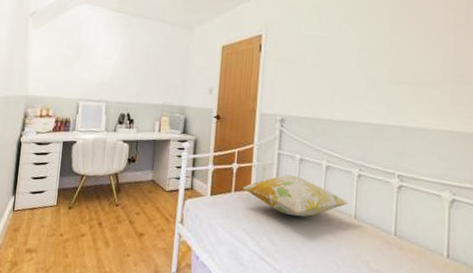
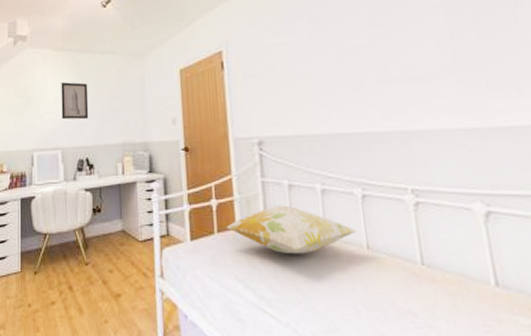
wall art: none [109,41,137,79] -> present [61,82,89,120]

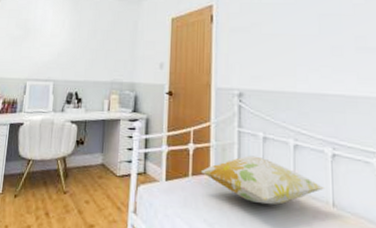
wall art: present [61,82,89,120] -> none [57,19,85,56]

